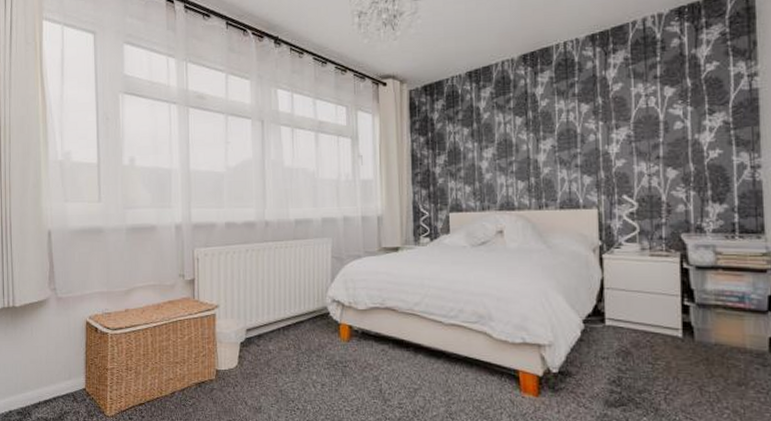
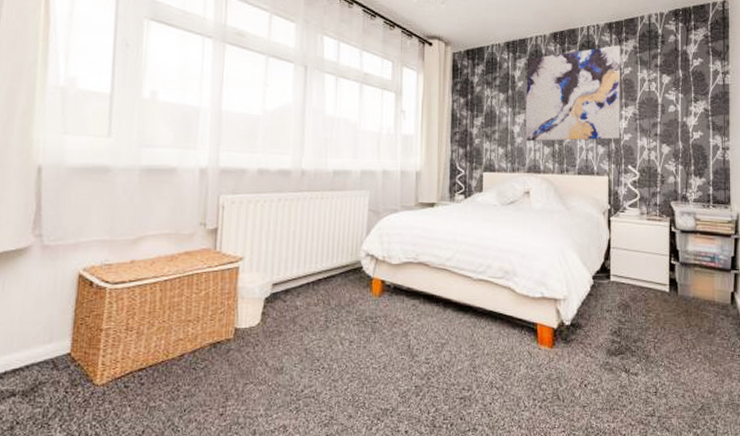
wall art: none [492,58,611,176] -> present [525,45,620,141]

